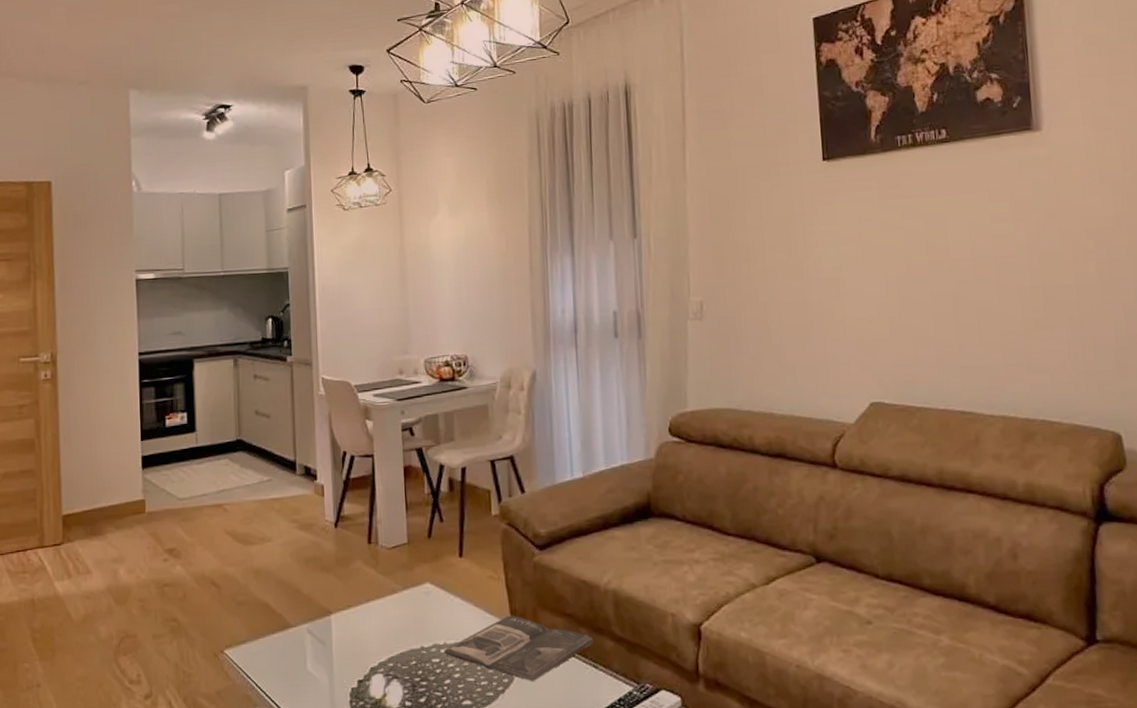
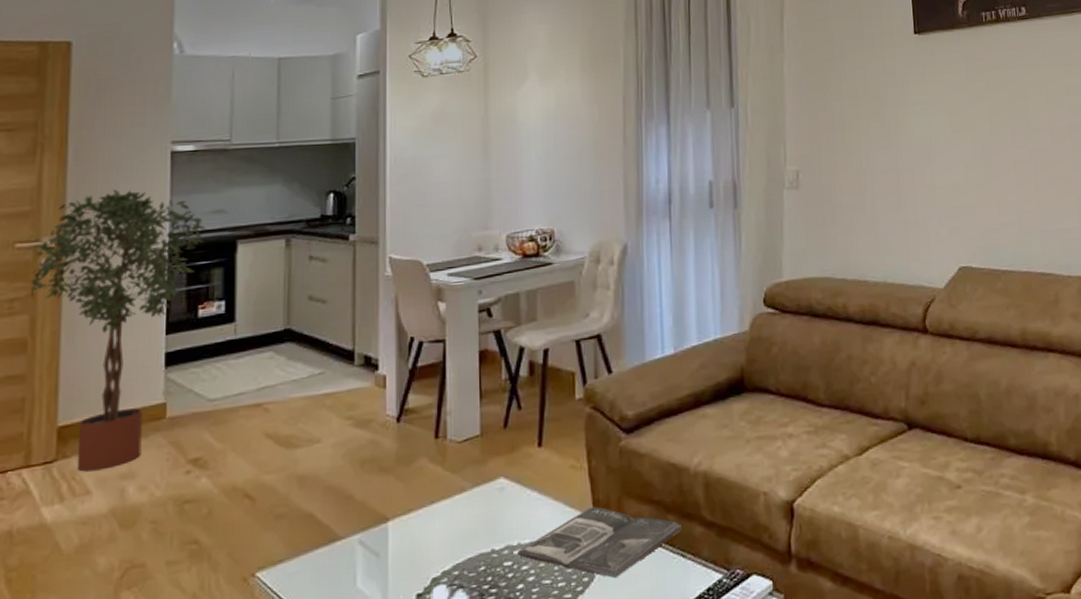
potted tree: none [31,313,169,554] -> present [29,190,207,472]

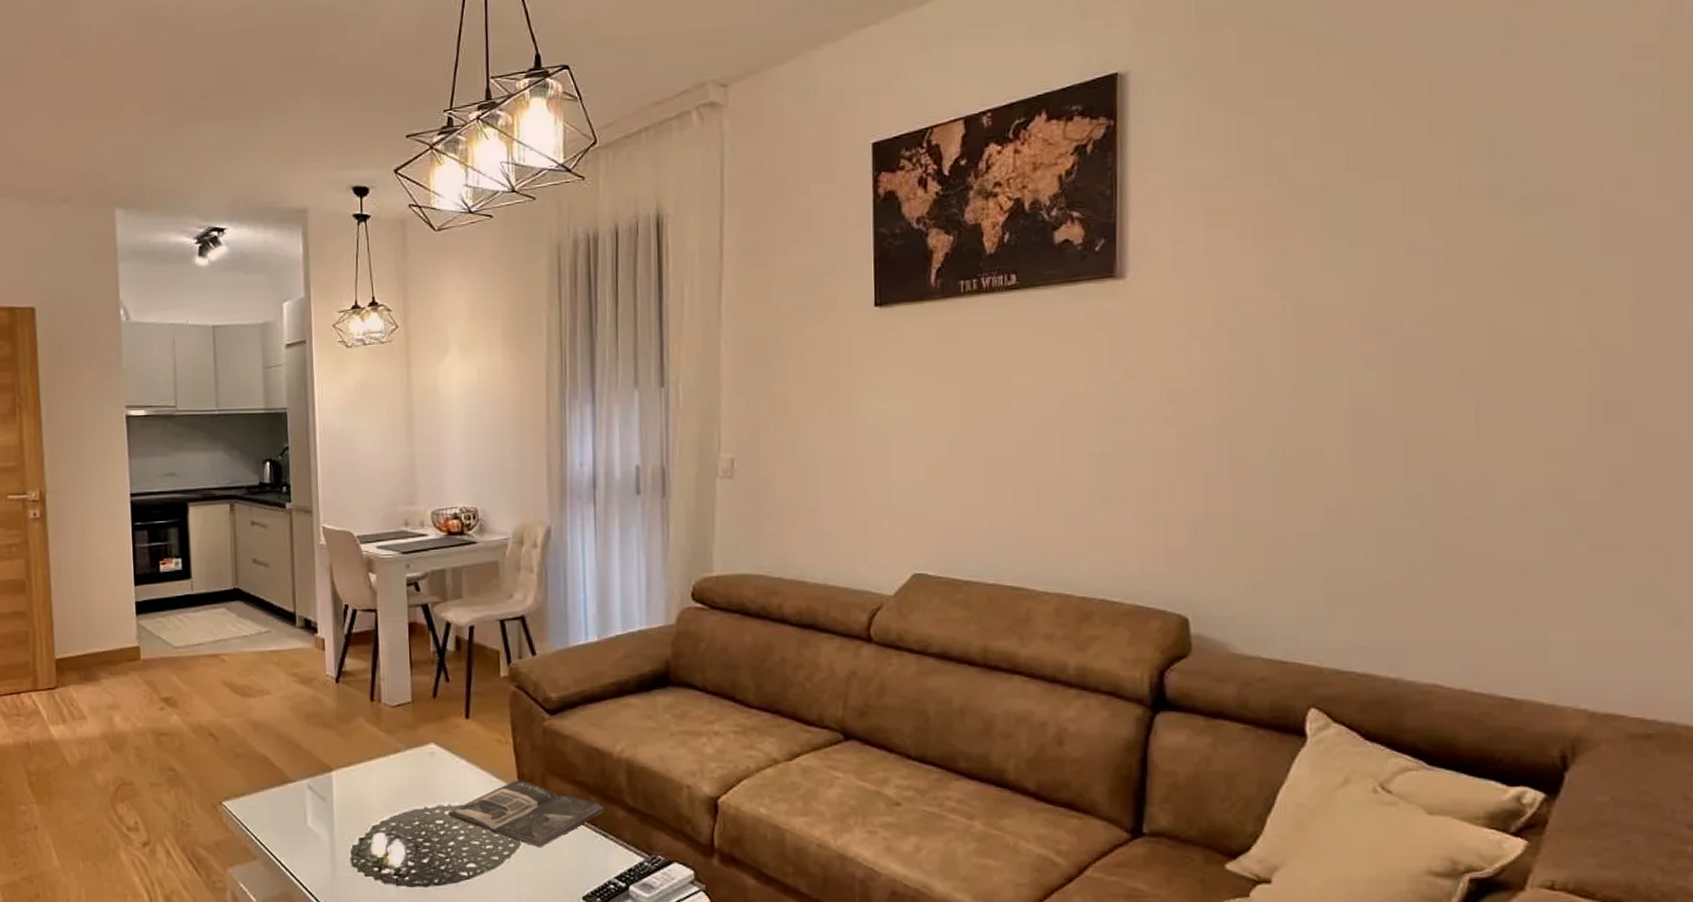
potted tree: present [29,190,207,472] -> none [19,450,162,700]

